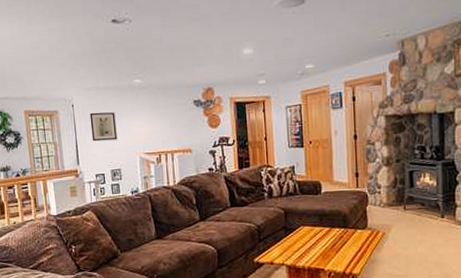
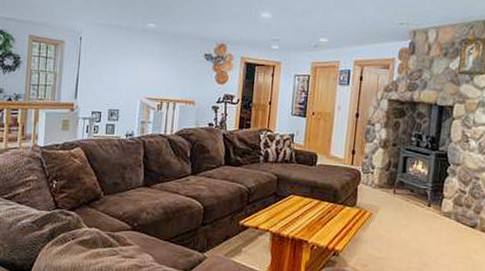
wall art: present [89,112,118,142] -> none [94,48,123,80]

